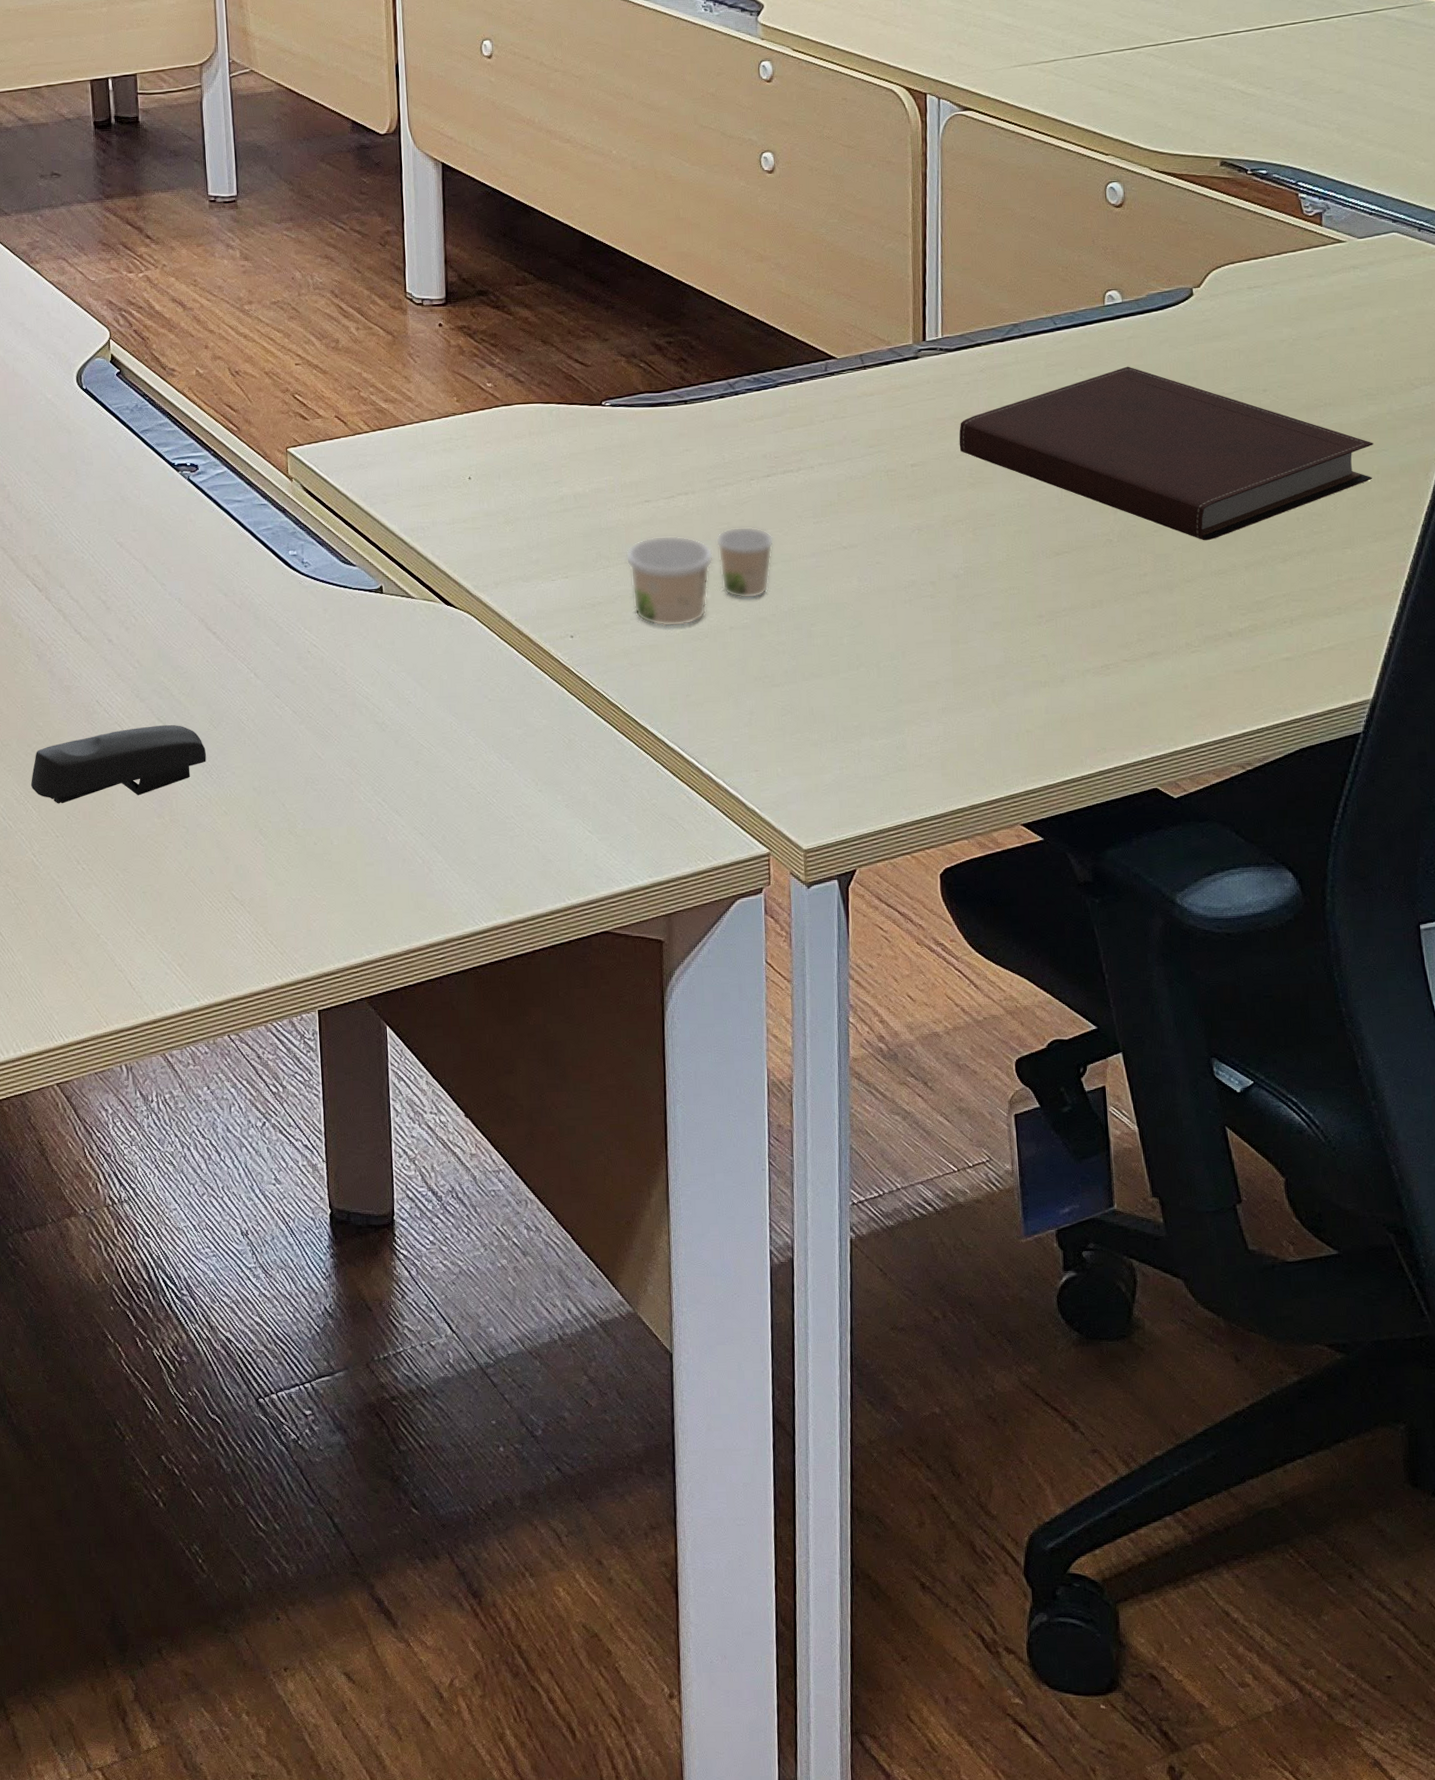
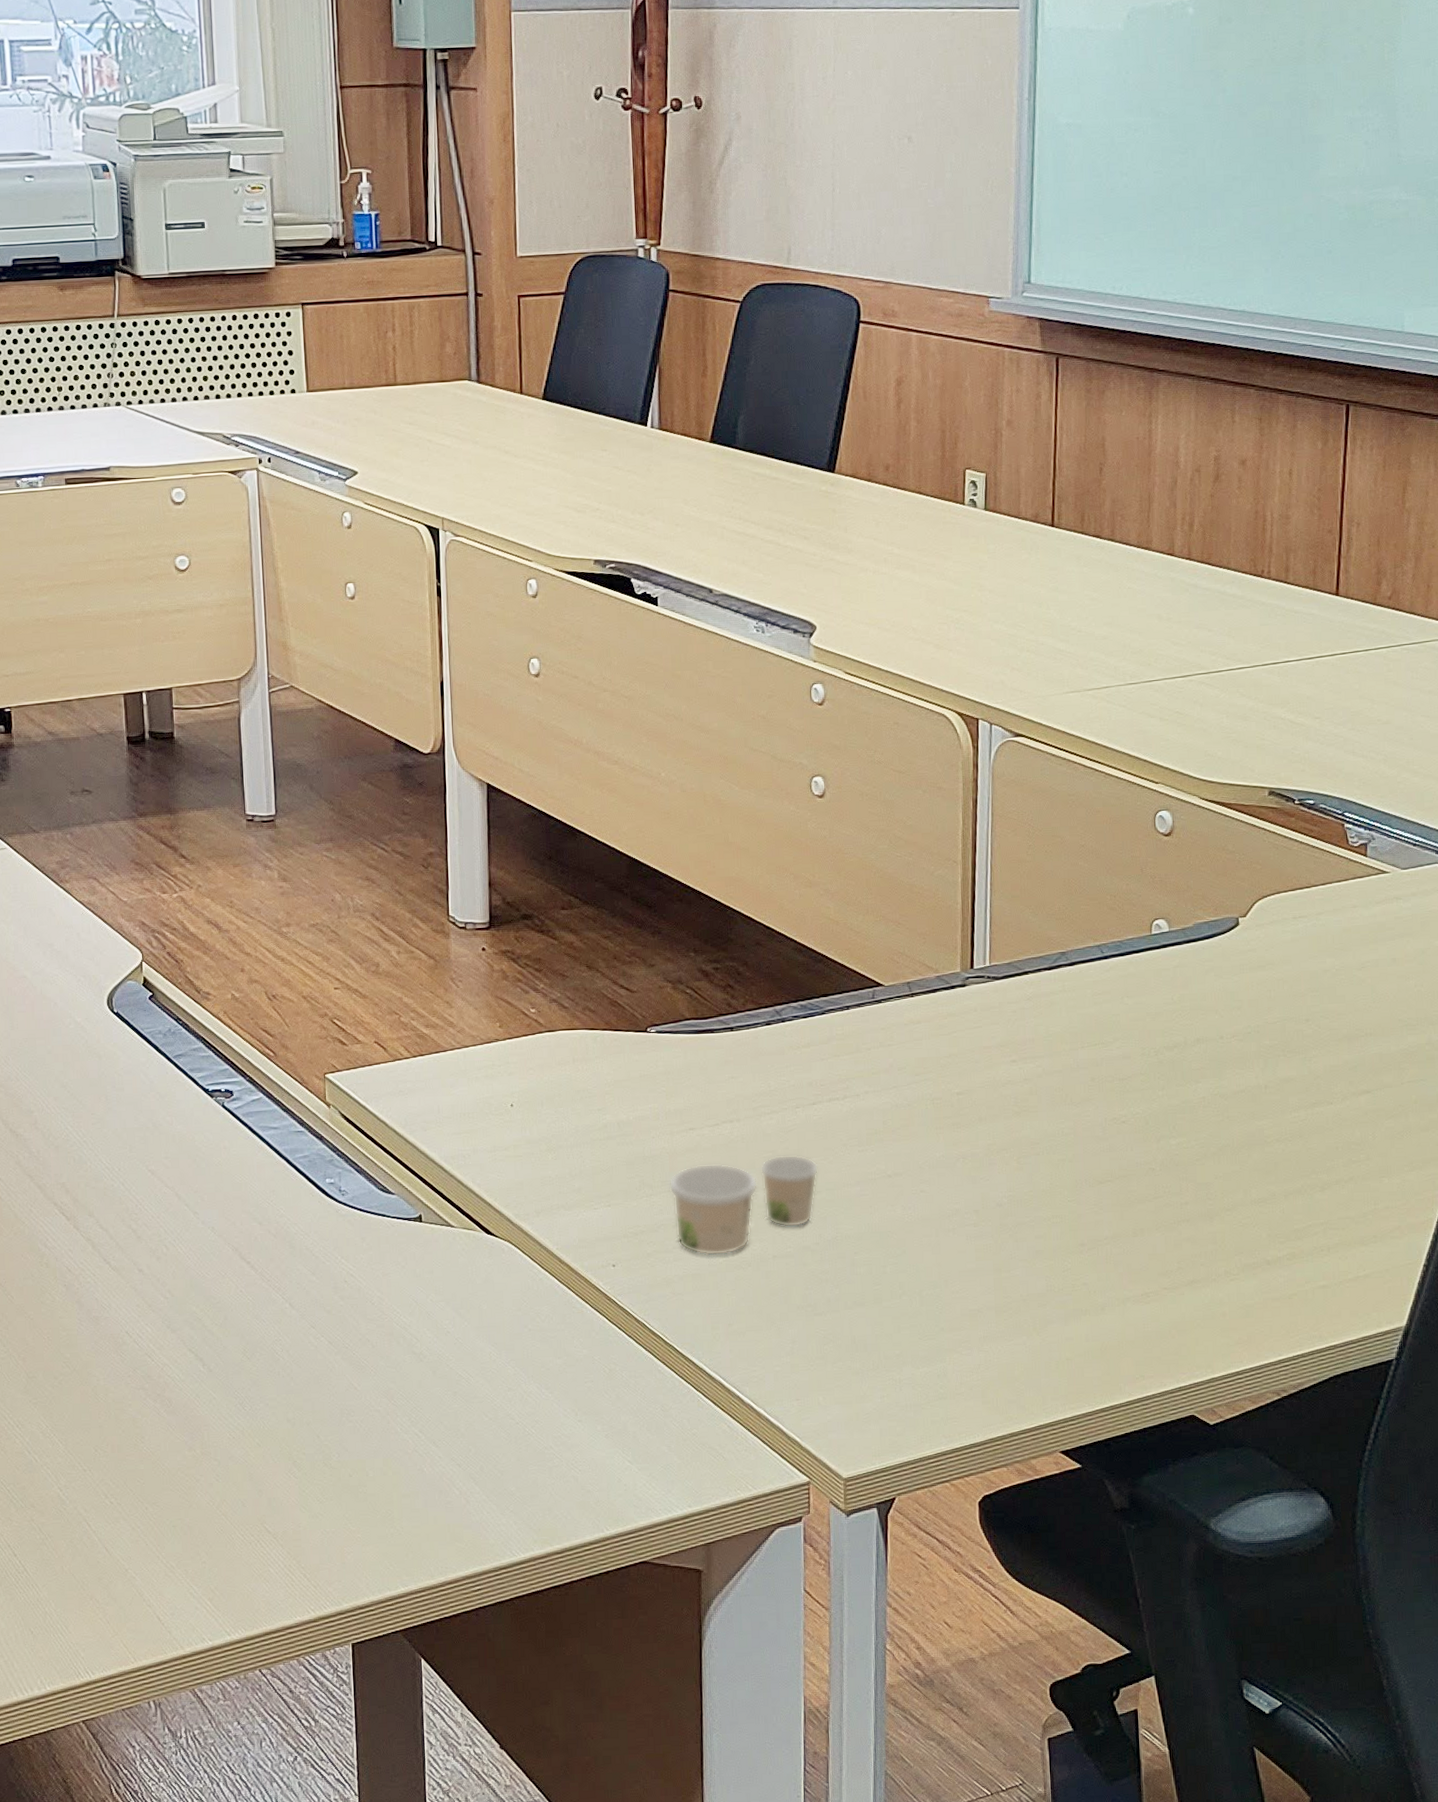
stapler: present [30,724,206,804] -> none [57,1356,239,1437]
notebook: present [959,366,1374,541] -> none [1005,995,1413,1170]

